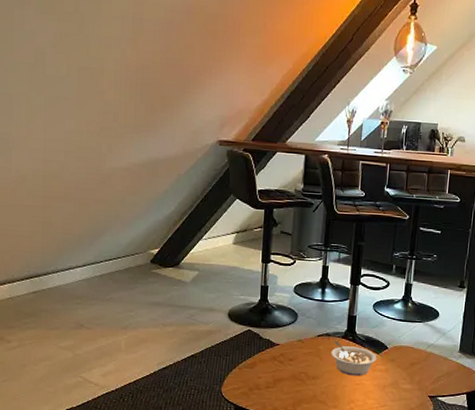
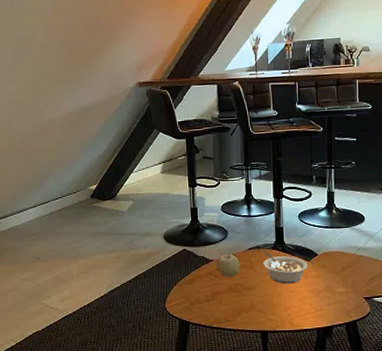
fruit: none [281,338,307,364] -> present [216,253,240,277]

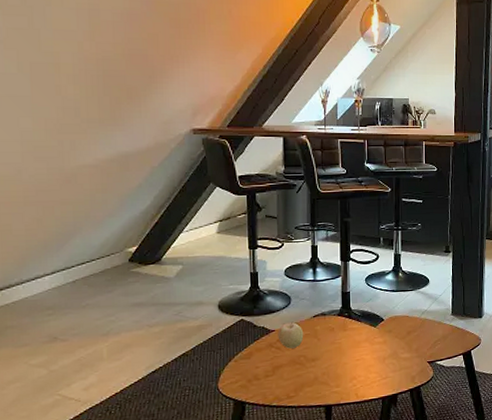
legume: present [263,251,308,284] -> none [328,318,374,353]

